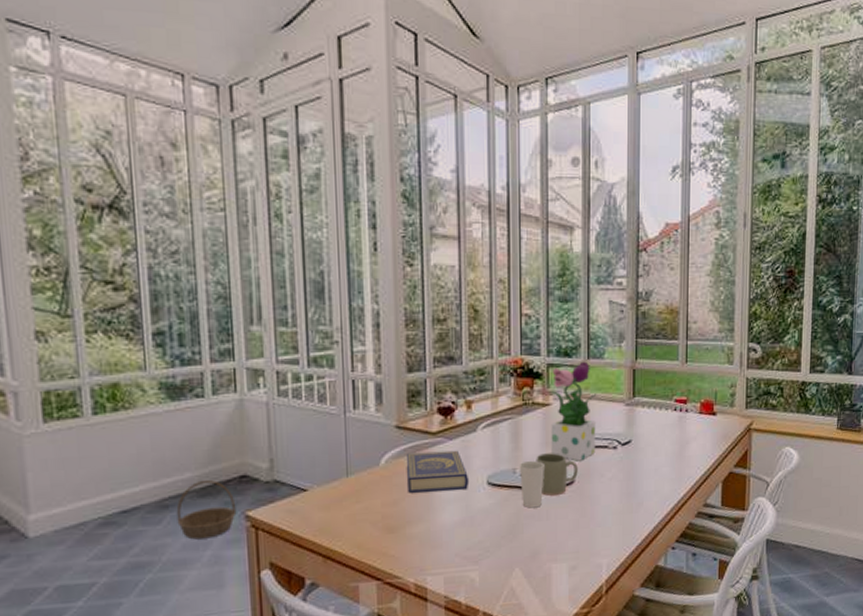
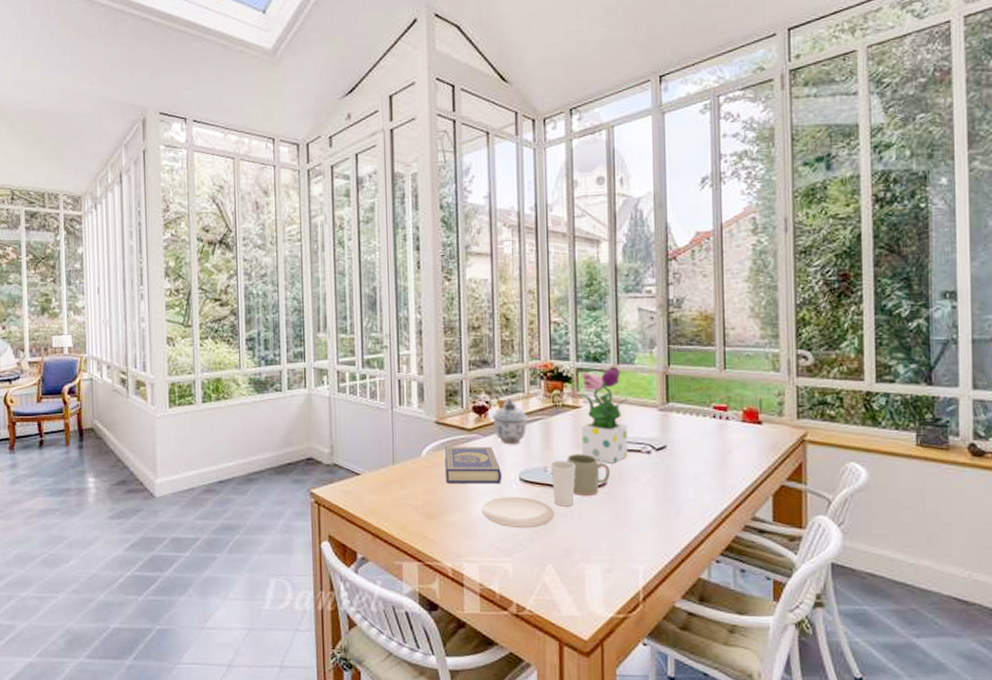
basket: present [176,479,237,540] -> none [258,460,304,510]
plate: none [447,501,522,535] -> present [481,497,554,529]
lidded jar: none [458,397,498,446] -> present [491,398,529,443]

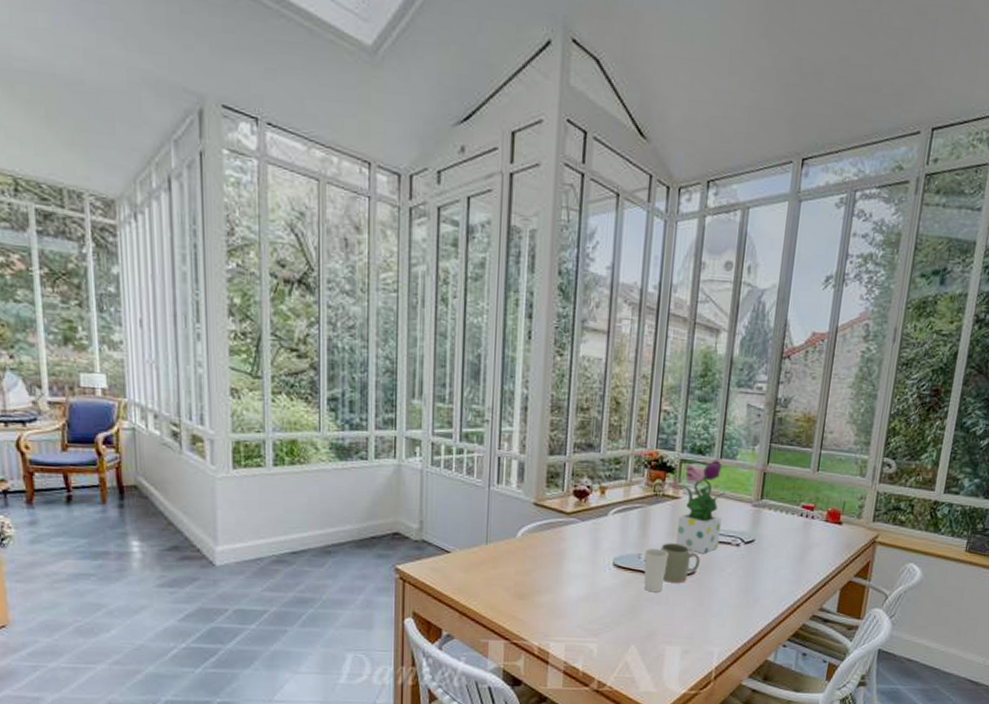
book: present [445,446,503,483] -> none [540,529,597,568]
plate: present [481,497,554,529] -> none [572,581,643,612]
lidded jar: present [491,398,529,443] -> none [591,484,629,530]

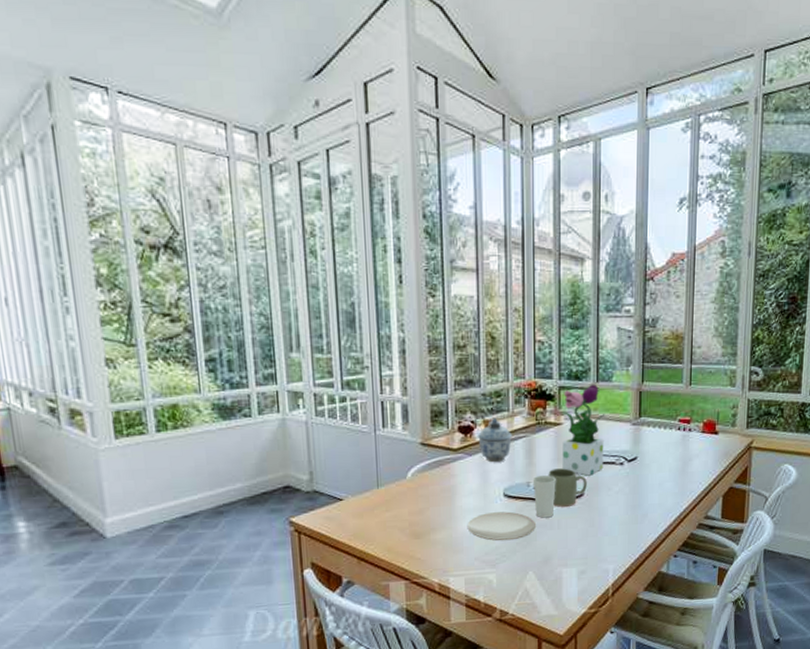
plate: none [572,581,643,612] -> present [467,511,535,541]
lidded jar: none [591,484,629,530] -> present [477,417,513,462]

